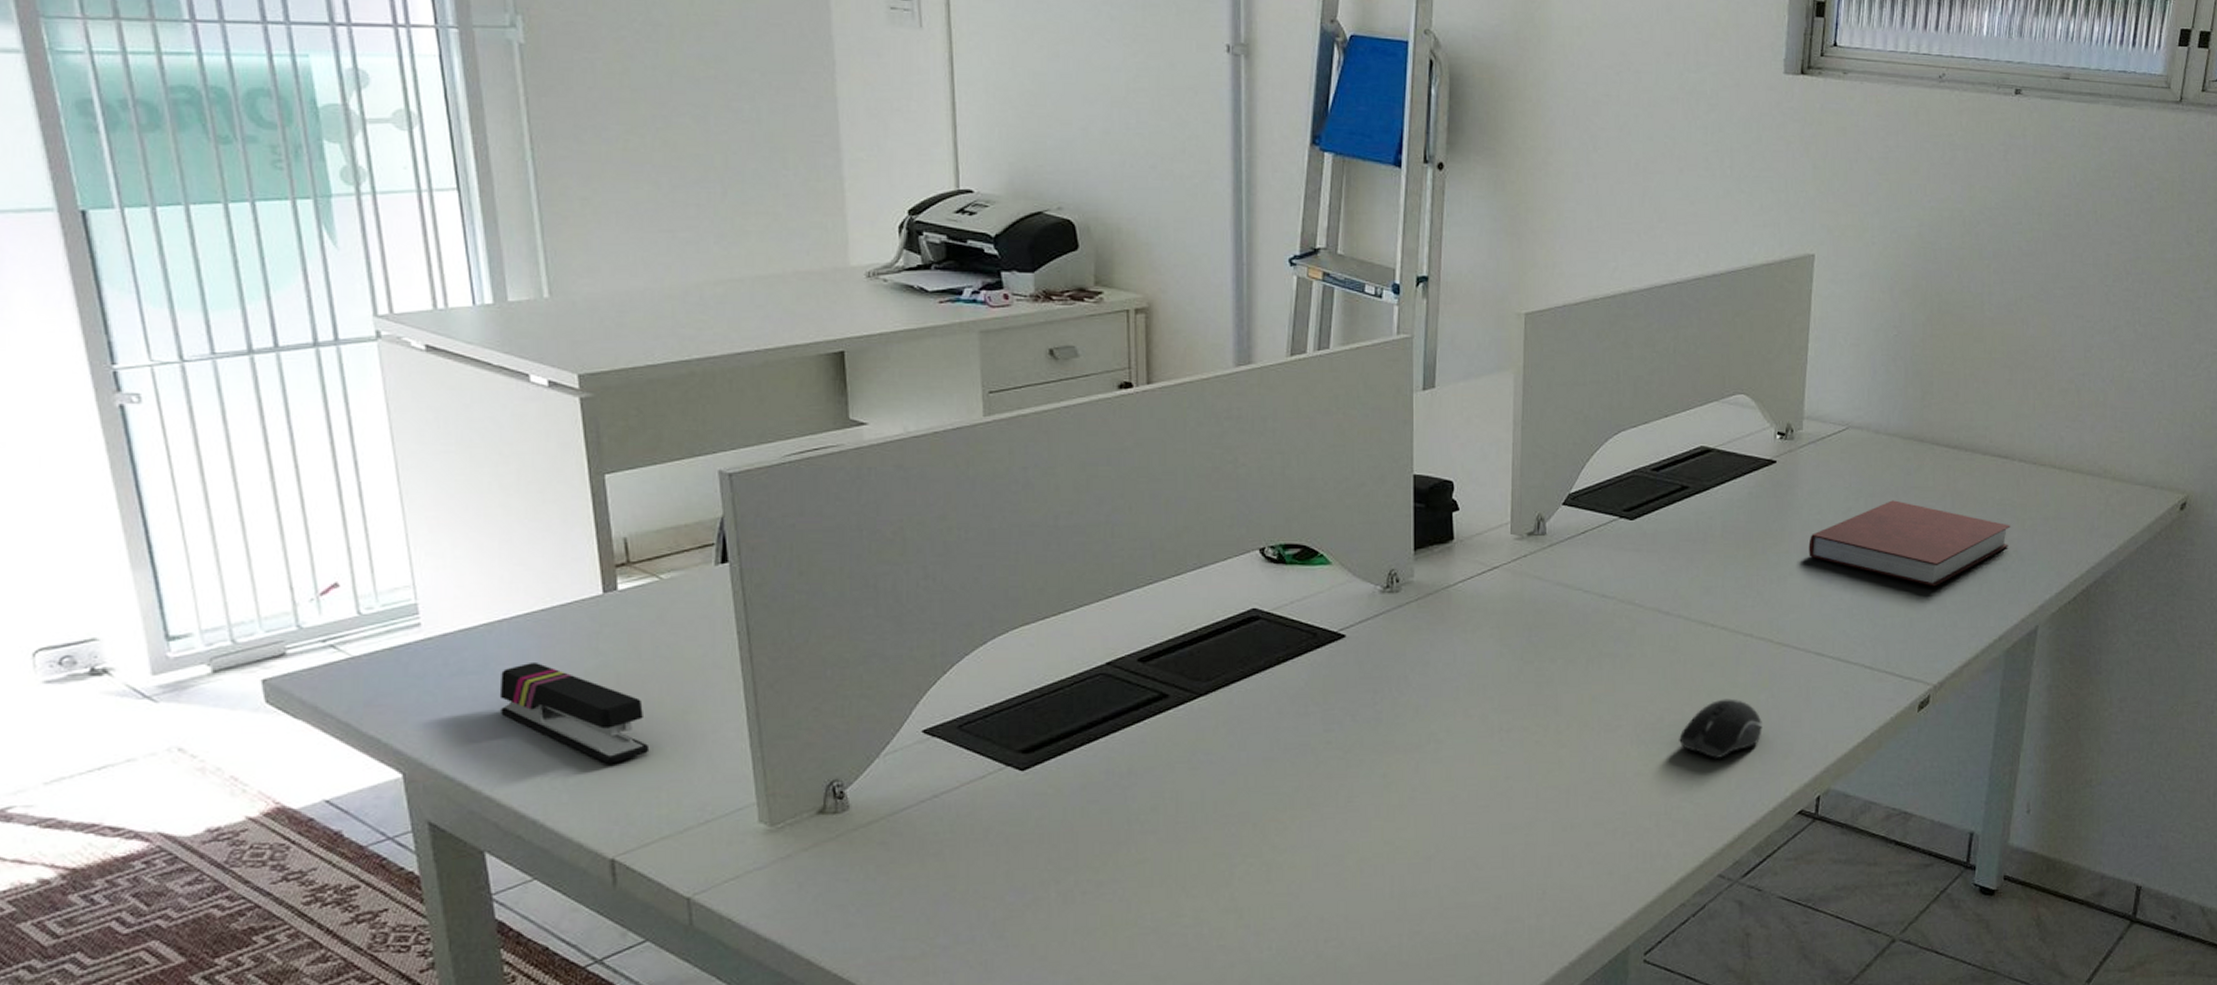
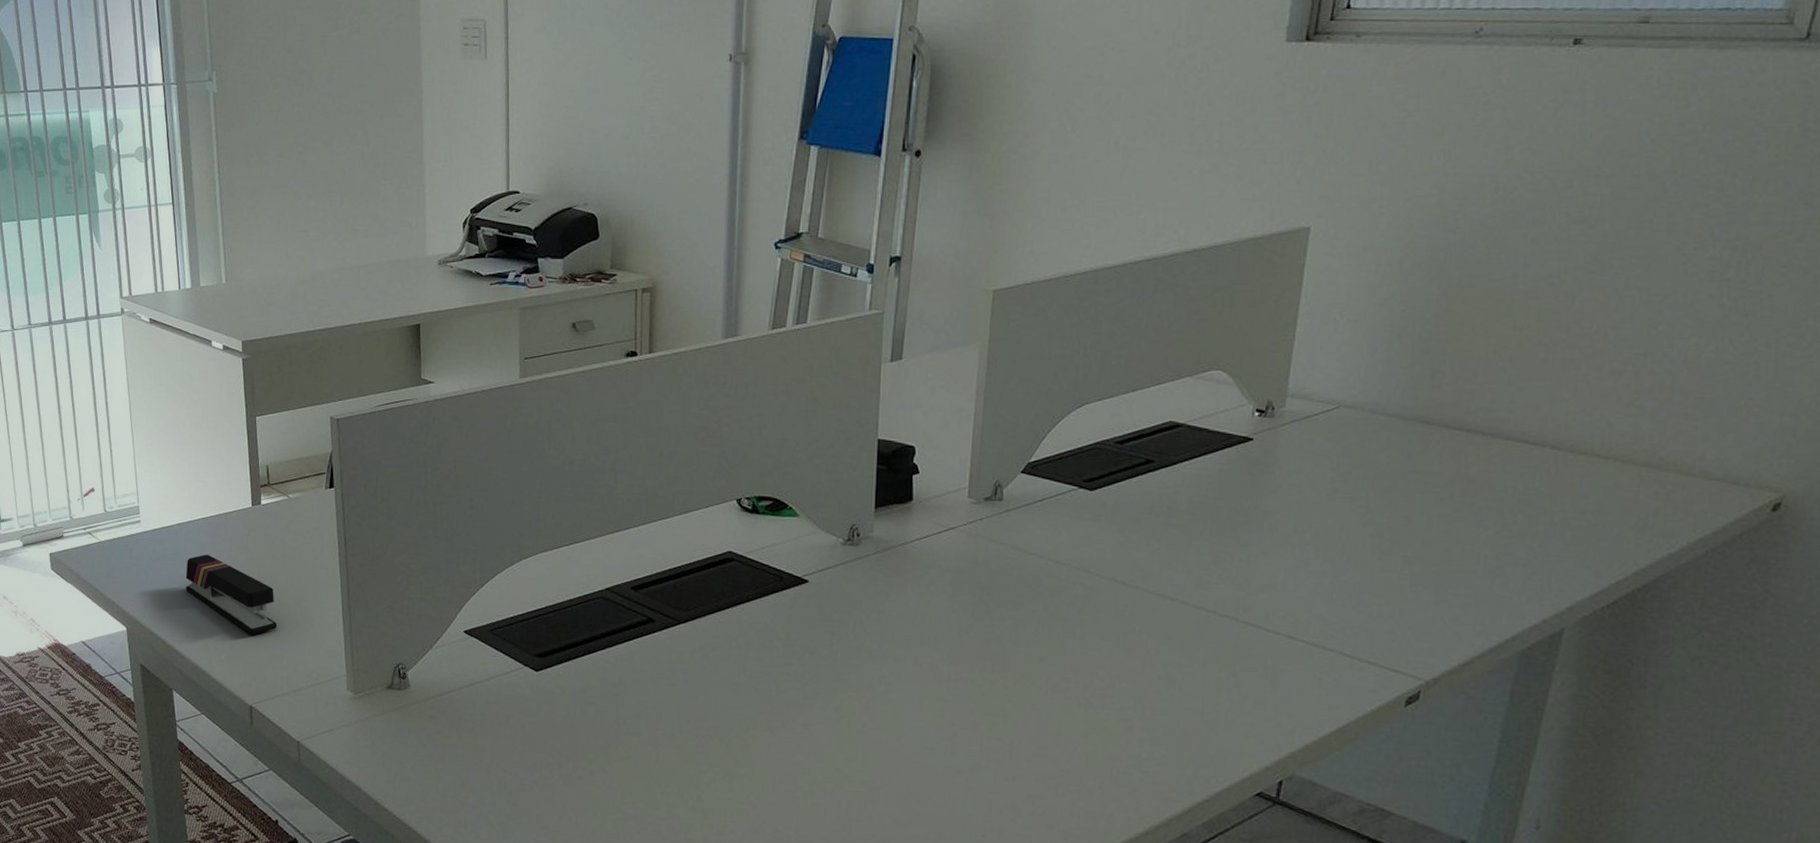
computer mouse: present [1679,698,1762,759] -> none [1129,672,1221,731]
notebook: present [1808,500,2011,587] -> none [1284,484,1536,578]

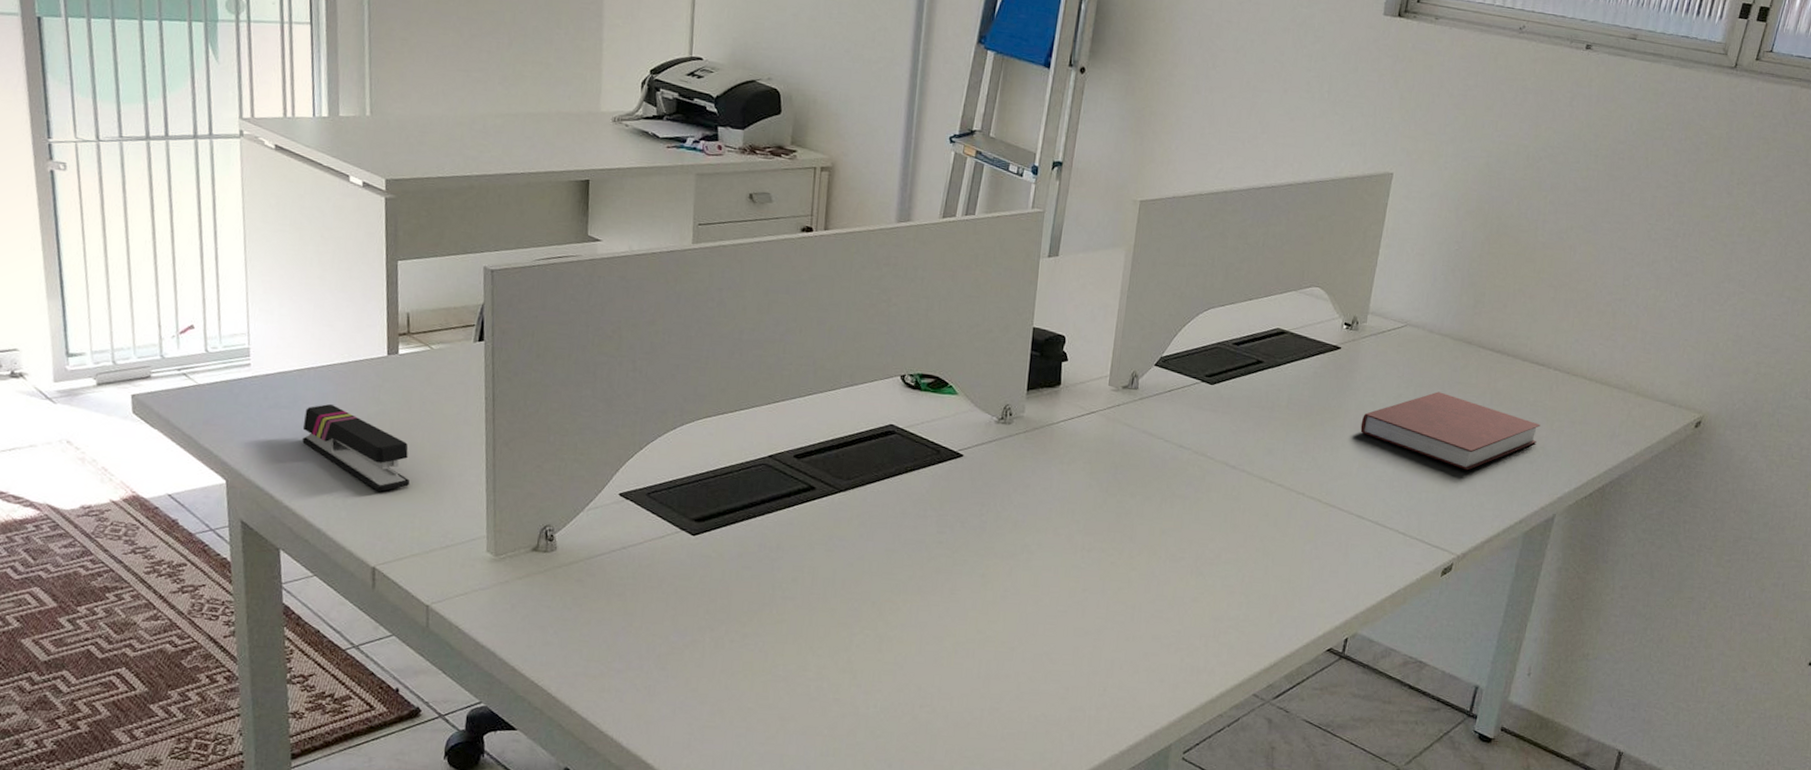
notebook: none [1284,484,1536,578] -> present [1360,391,1541,471]

